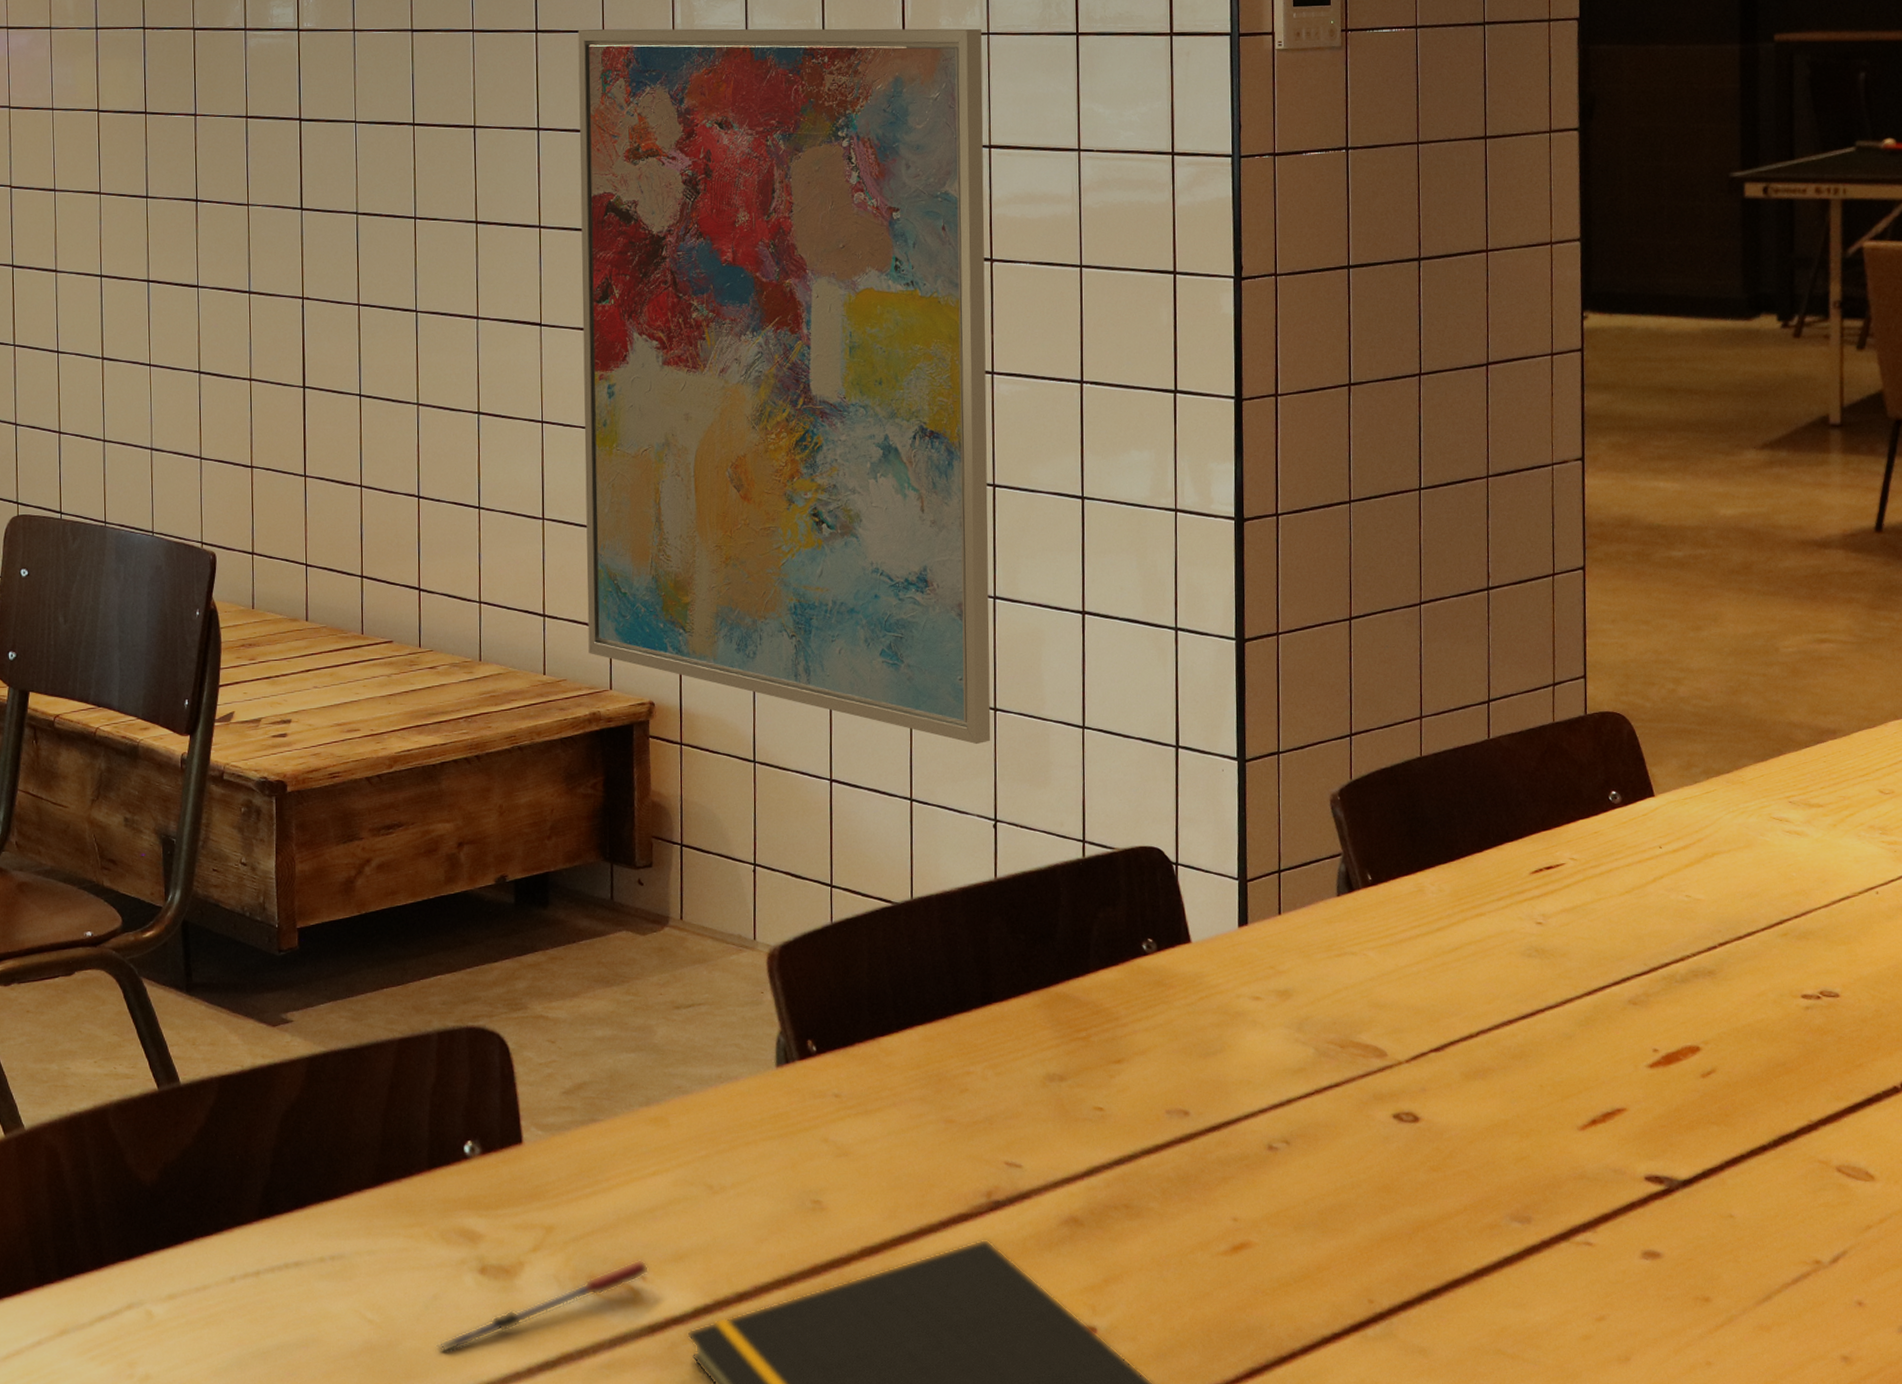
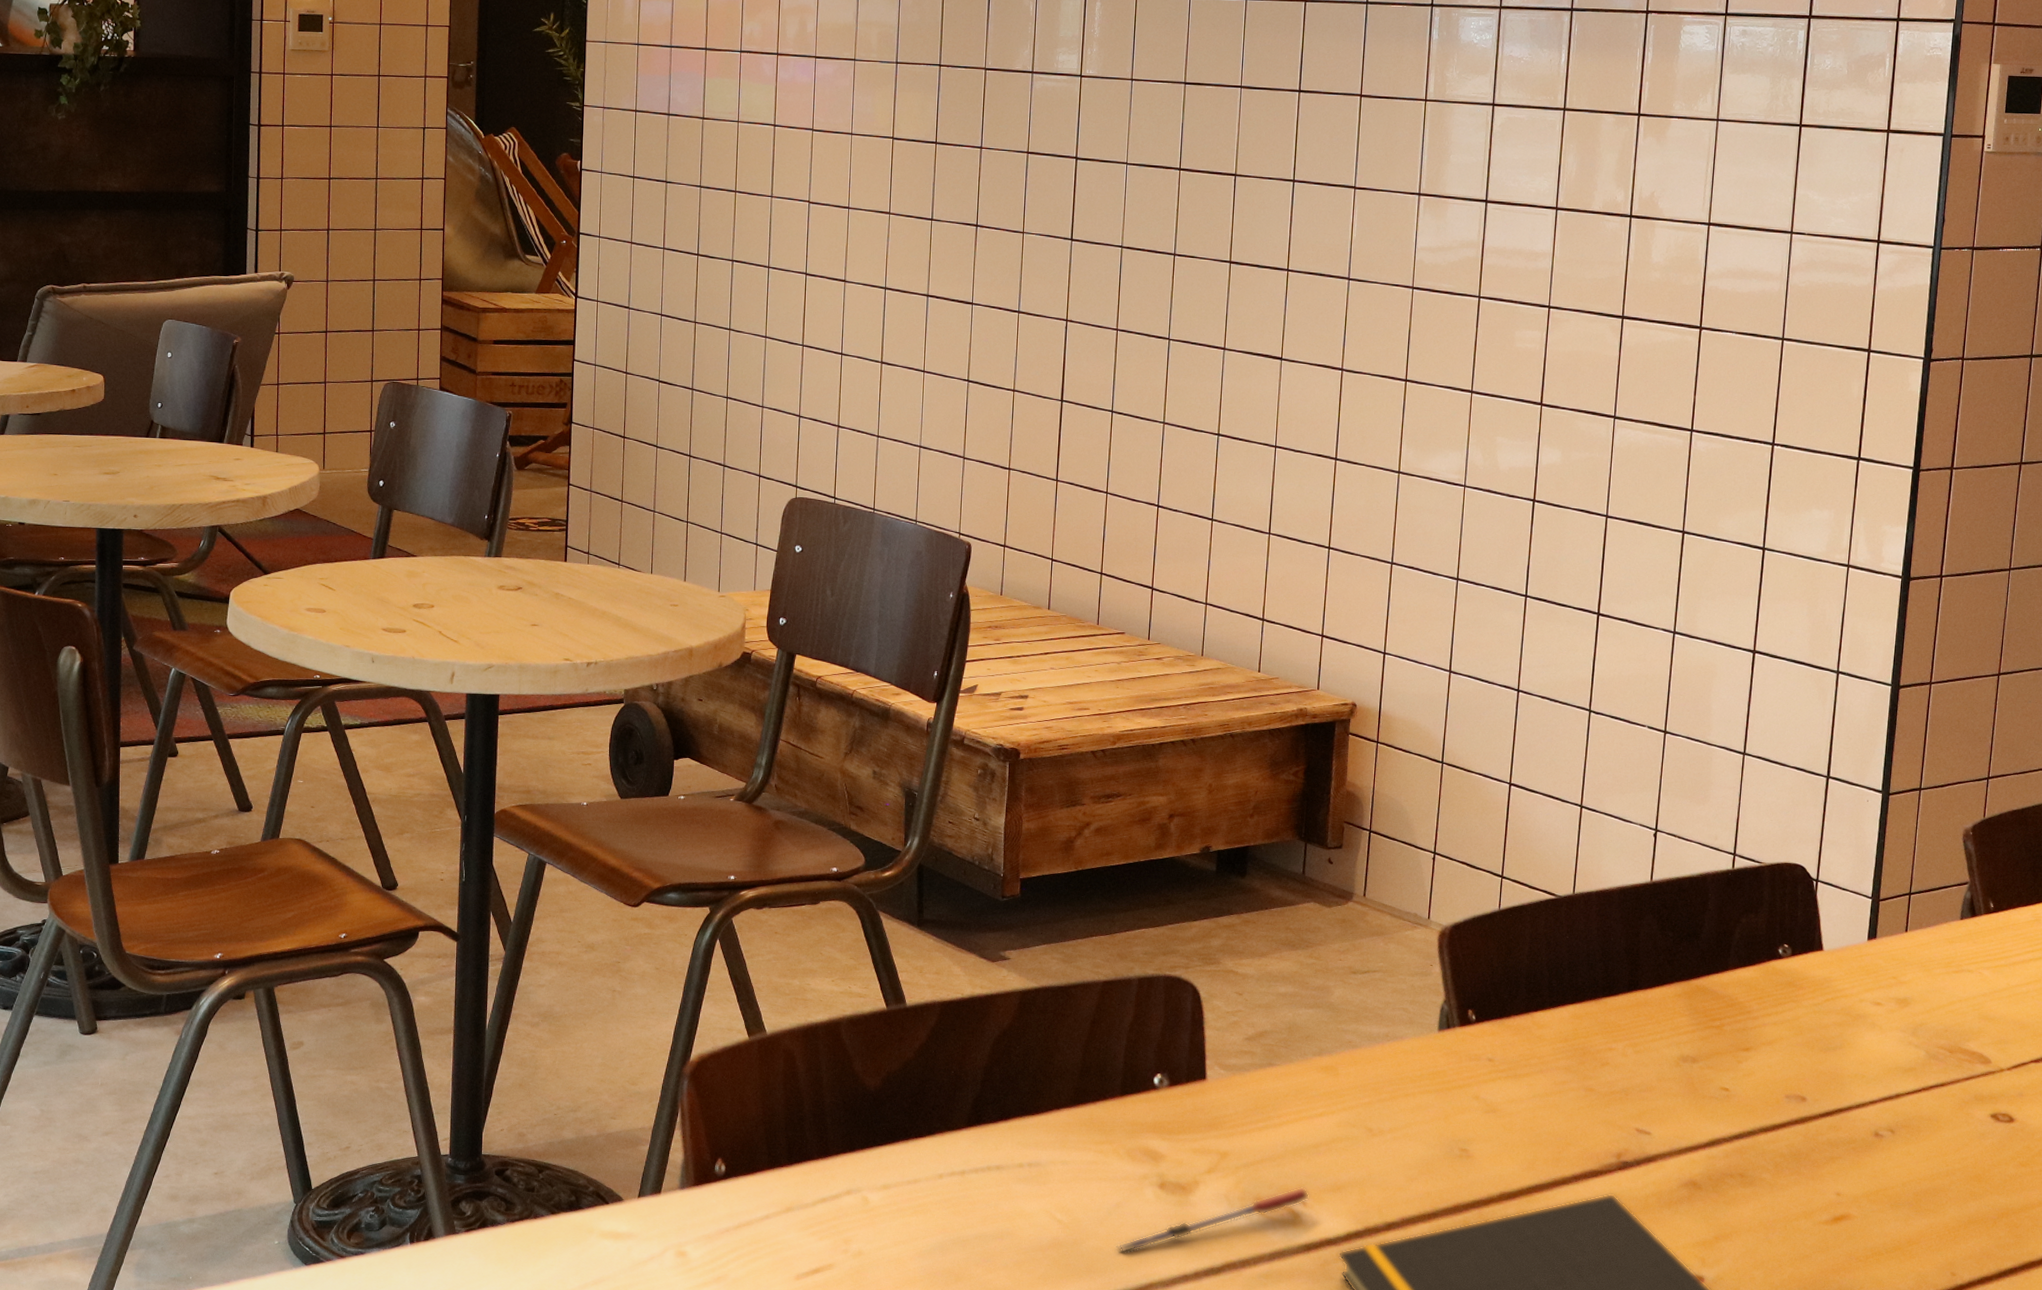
wall art: present [578,28,991,745] -> none [1300,91,1711,762]

